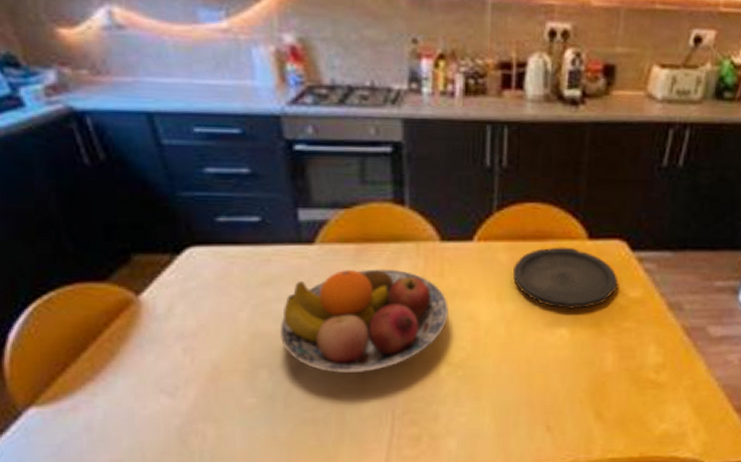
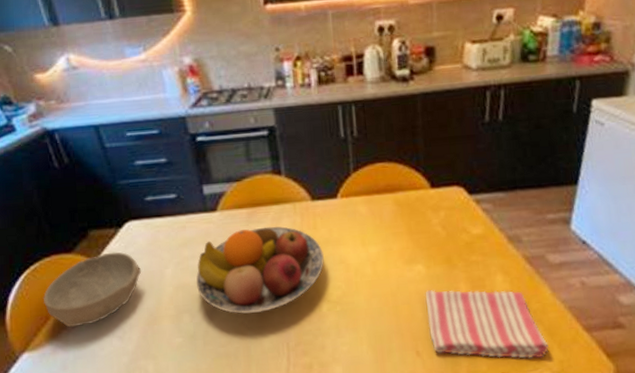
bowl: none [60,285,206,379] -> present [43,252,142,328]
plate: present [512,247,618,309] -> none [371,196,462,248]
dish towel: none [565,357,695,439] -> present [425,289,549,359]

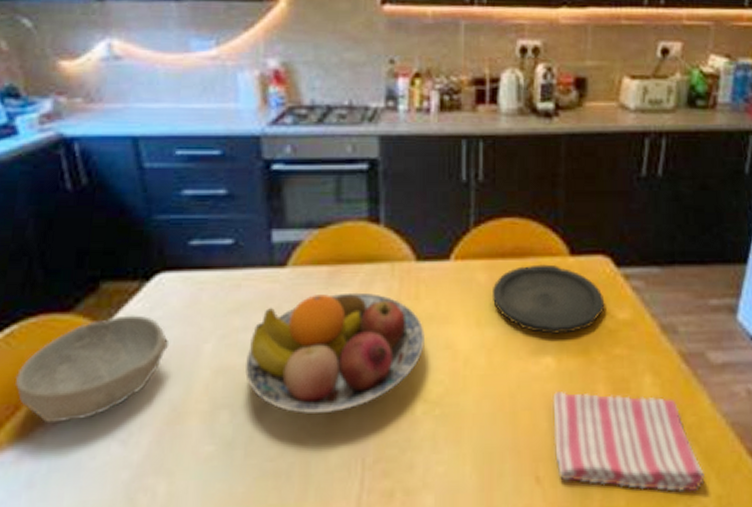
plate: none [371,196,462,248] -> present [491,264,605,334]

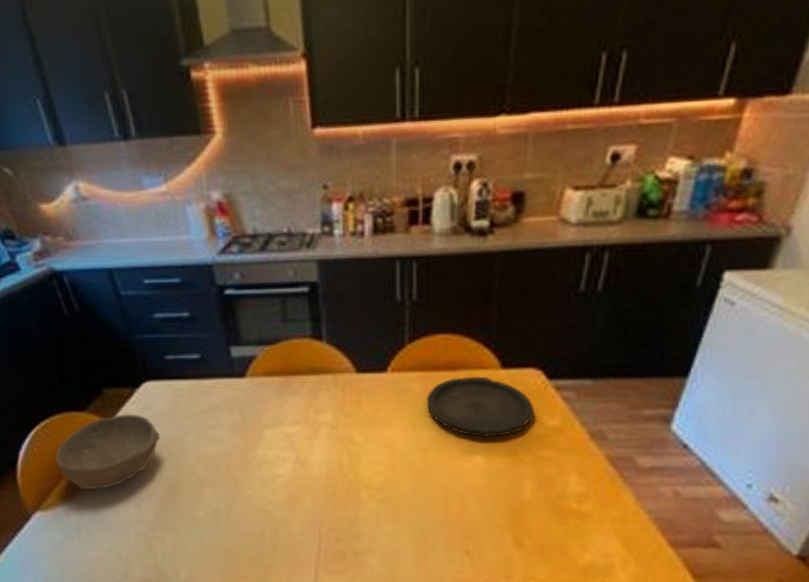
fruit bowl: present [244,292,425,414] -> none [220,399,366,492]
dish towel: present [553,390,705,492] -> none [482,484,623,572]

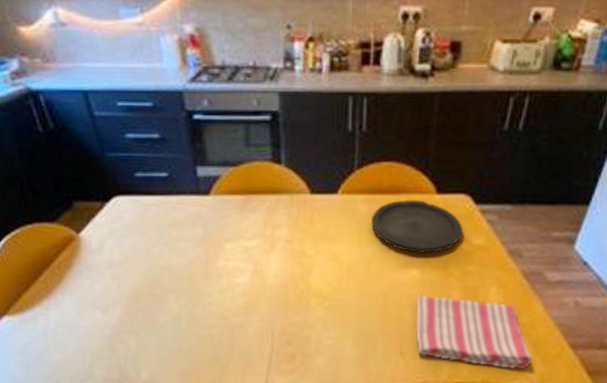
bowl: present [54,414,161,490] -> none [24,226,128,297]
dish towel: none [482,484,623,572] -> present [416,294,532,370]

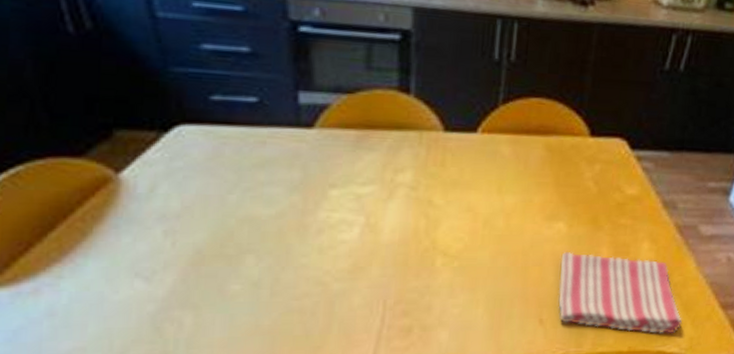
plate: present [371,200,463,253] -> none [514,142,617,204]

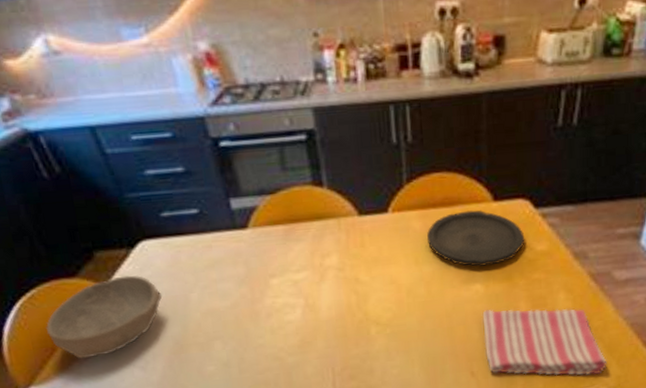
bowl: none [25,163,192,260] -> present [45,275,163,359]
plate: none [514,142,617,204] -> present [426,210,525,267]

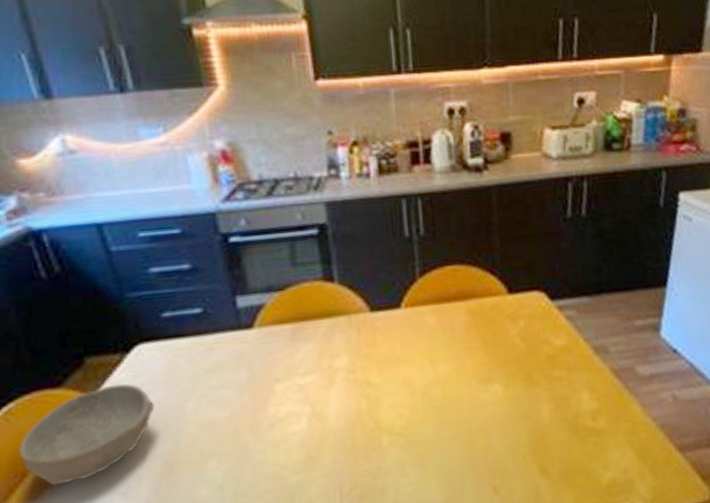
plate: present [426,210,525,267] -> none [441,303,543,365]
dish towel: present [482,308,607,376] -> none [503,409,640,489]

